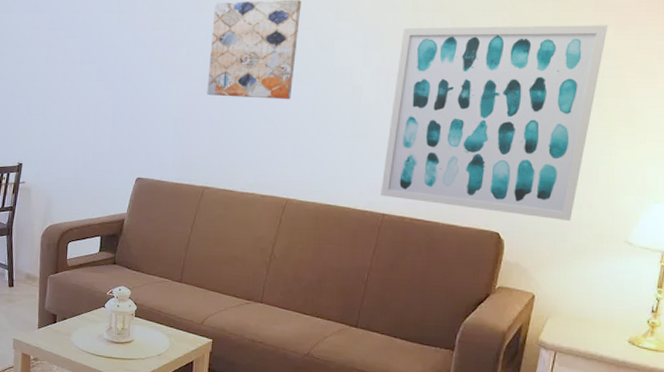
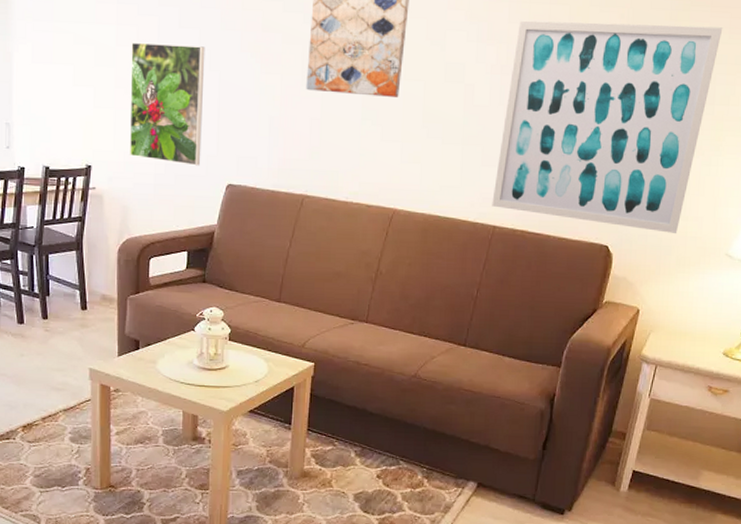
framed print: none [54,60,121,162] -> present [129,42,205,166]

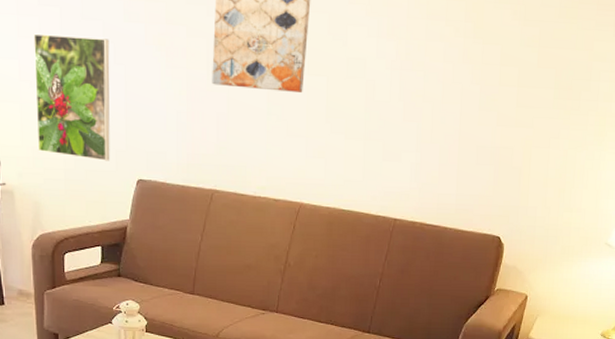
wall art: present [492,20,723,233] -> none [393,16,608,224]

